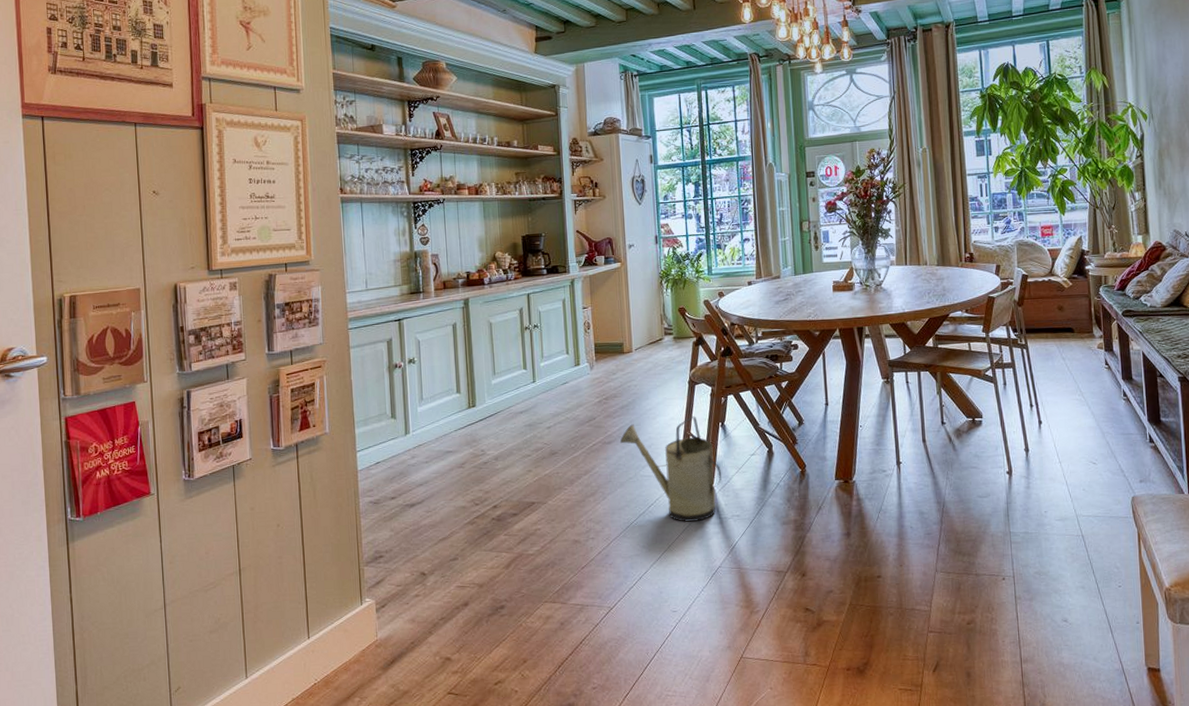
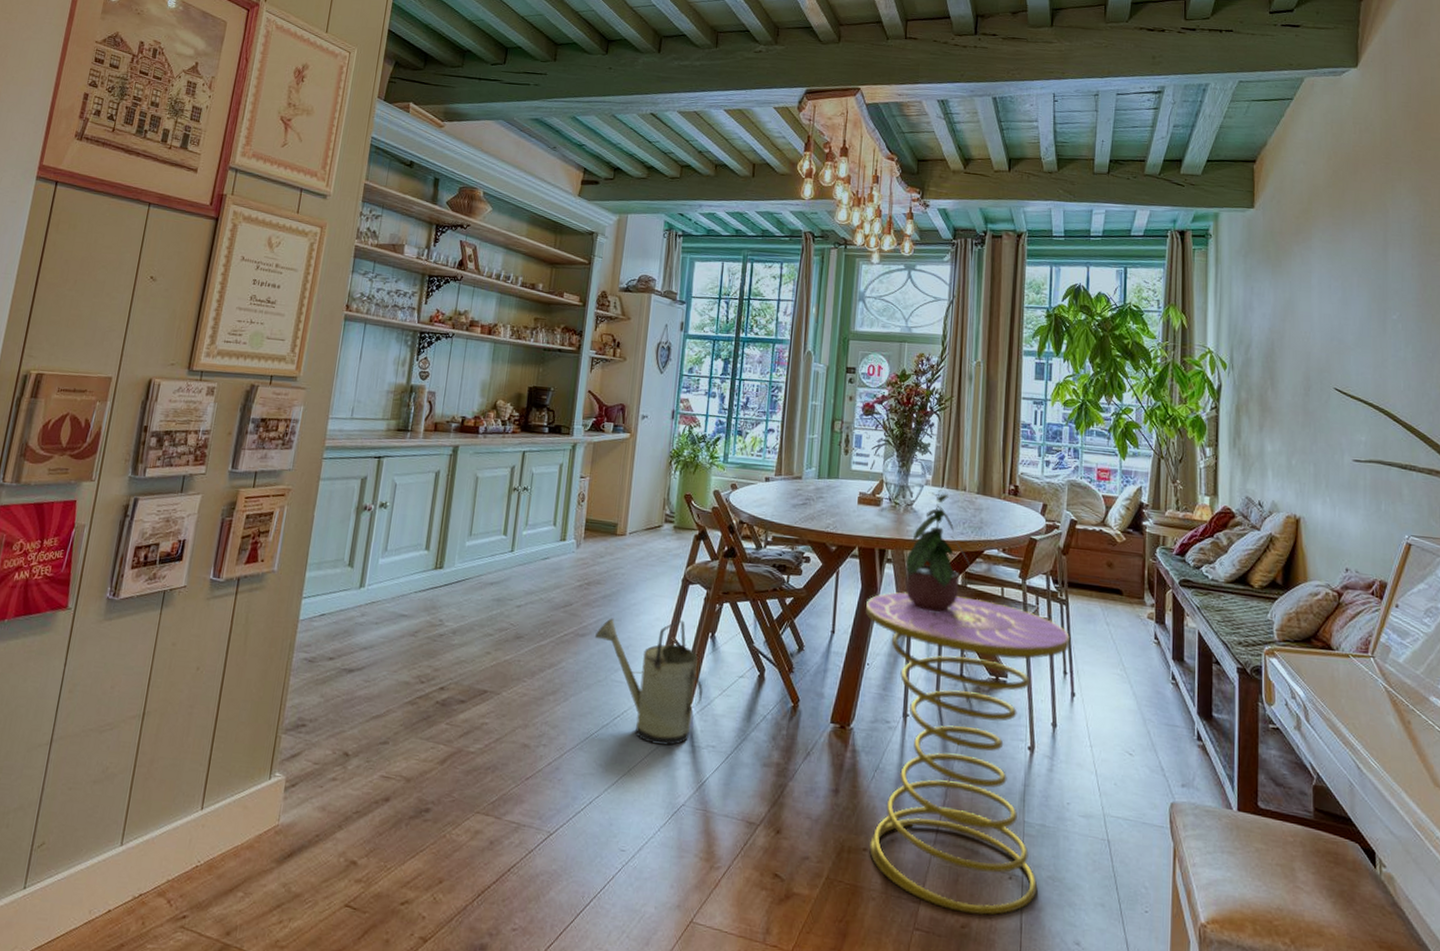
side table: none [852,355,1033,613] -> present [866,592,1071,916]
potted plant: none [882,264,941,374] -> present [905,486,972,612]

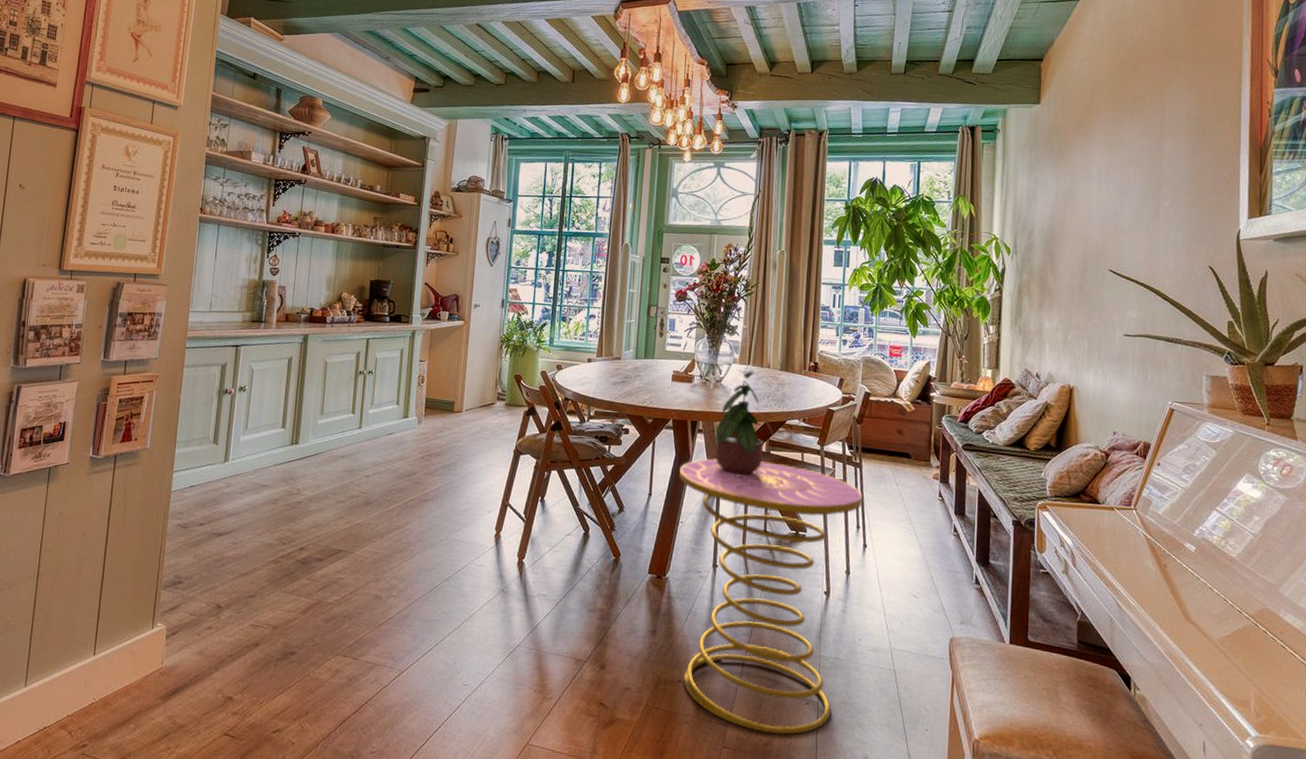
watering can: present [594,618,703,746] -> none [436,485,534,596]

